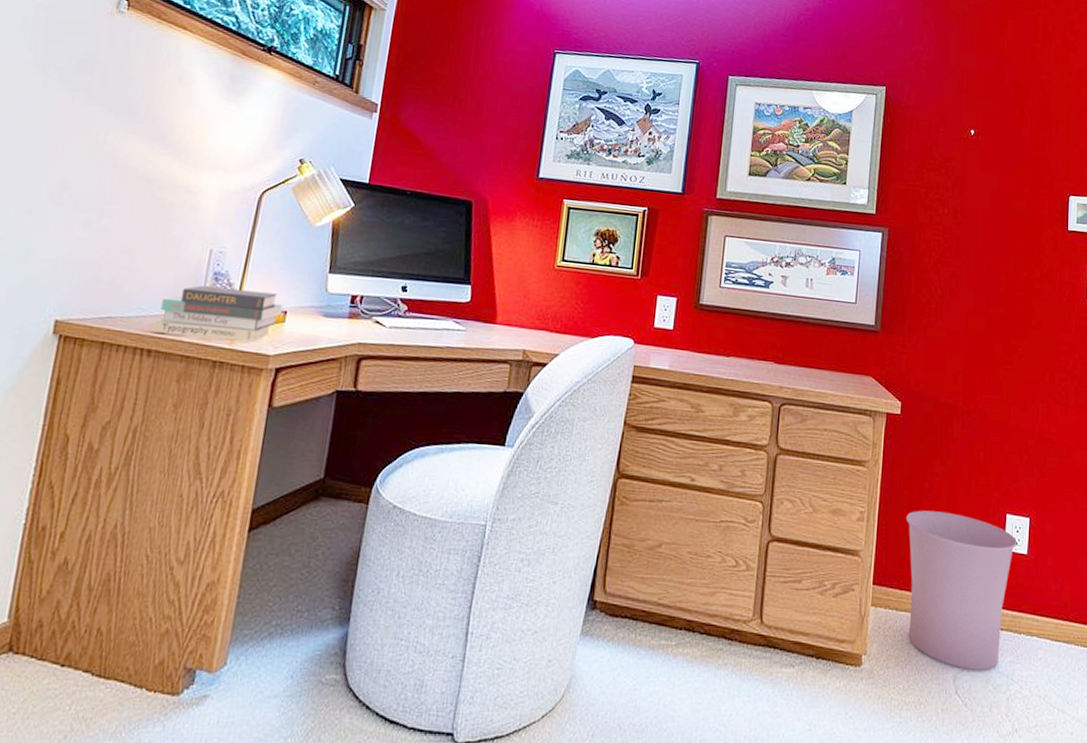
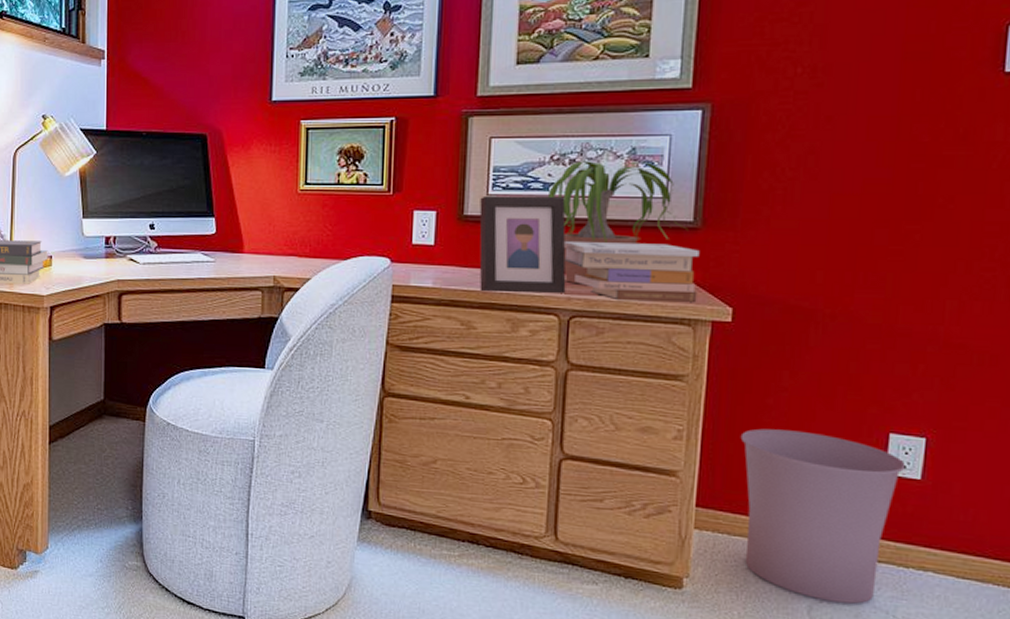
picture frame: none [709,287,781,383] -> present [479,195,567,294]
potted plant: none [767,265,870,375] -> present [547,161,686,285]
books: none [778,334,879,397] -> present [563,240,700,303]

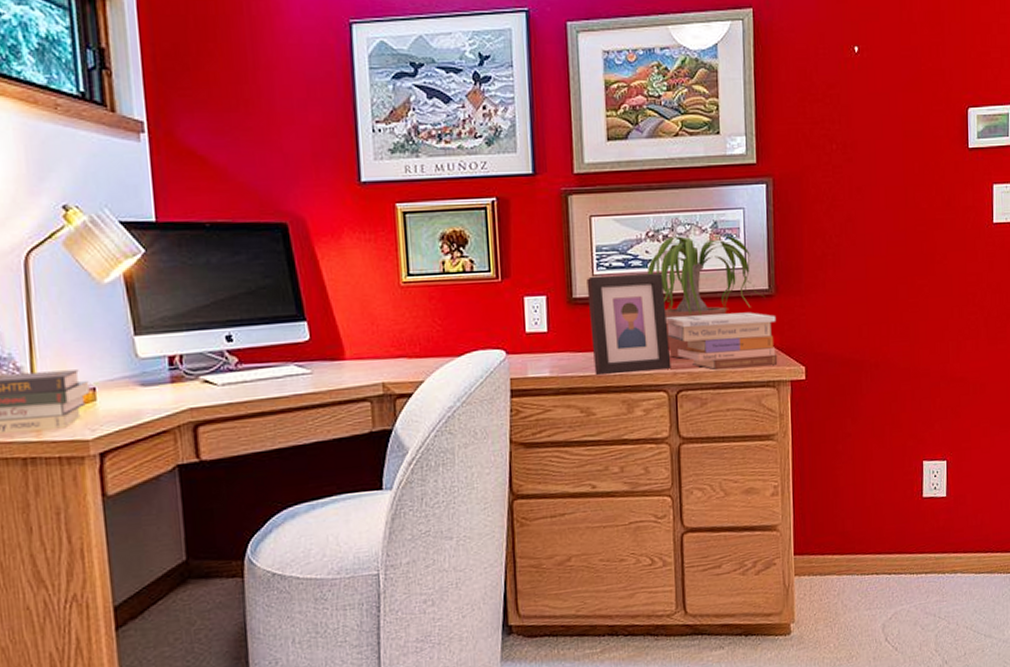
waste bin: present [740,428,906,604] -> none [821,470,936,617]

